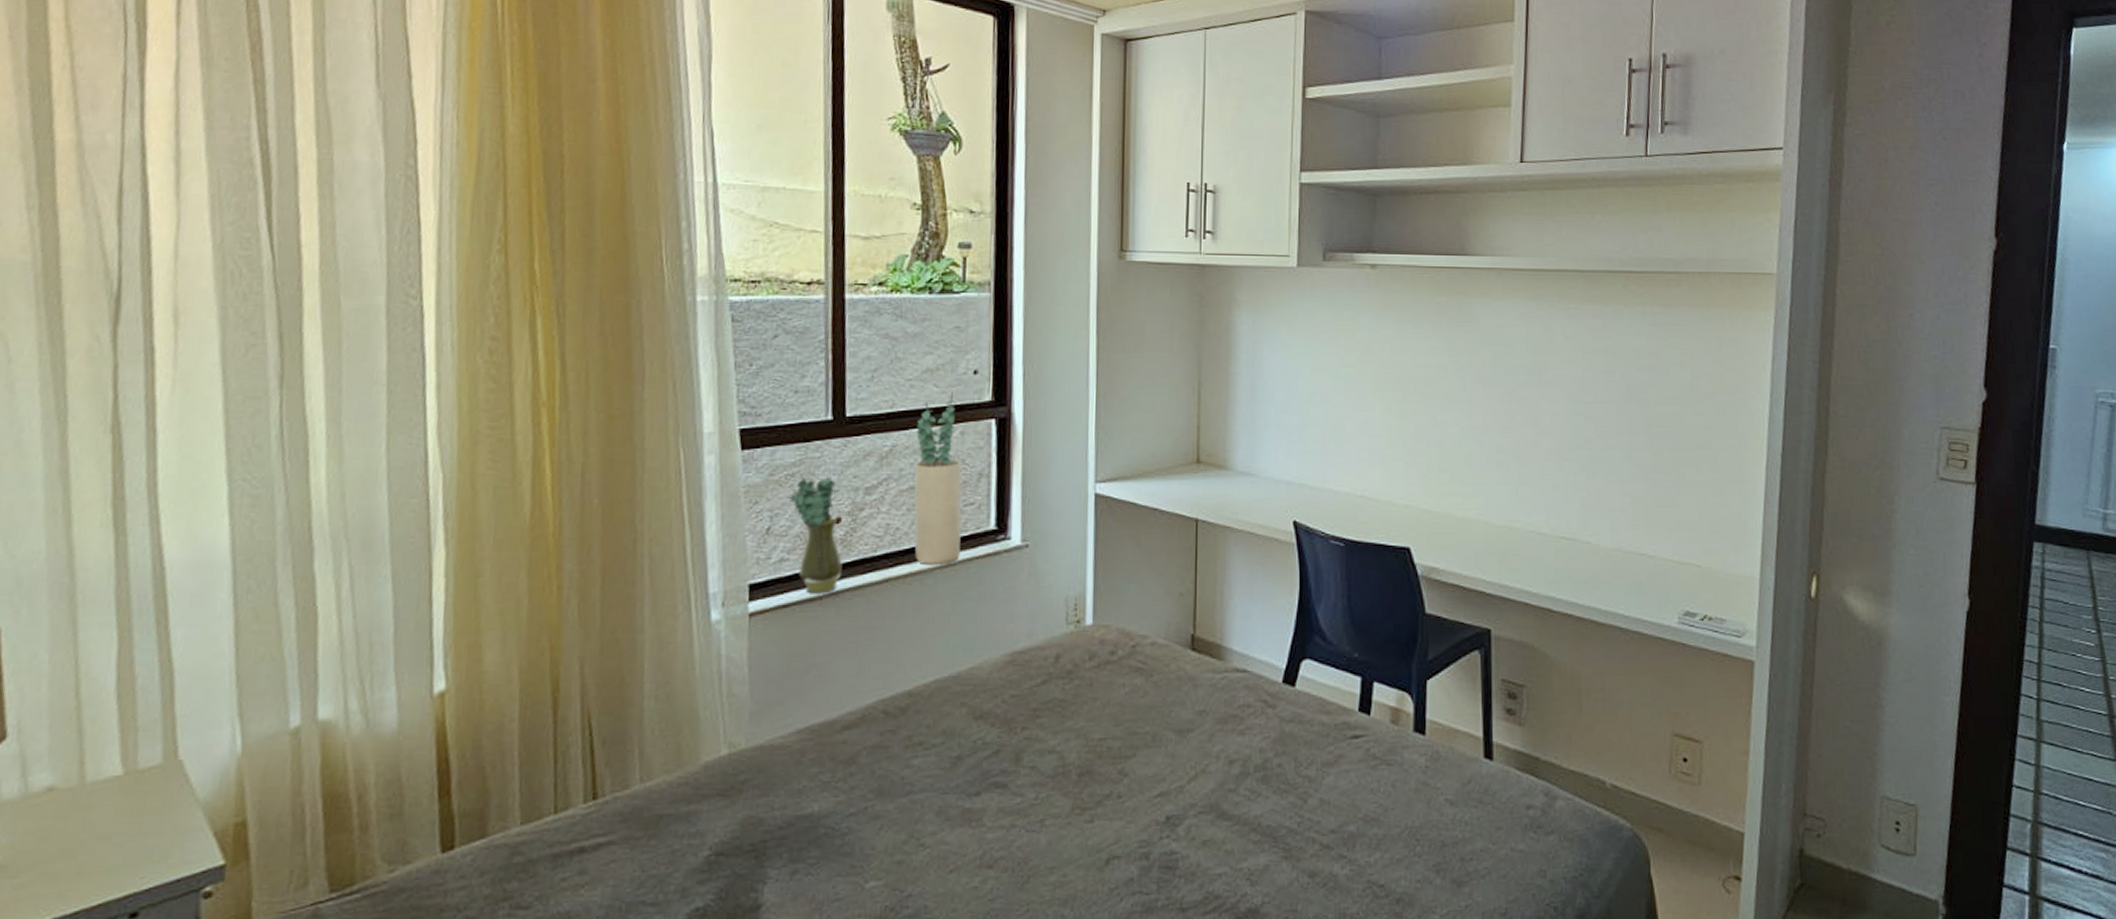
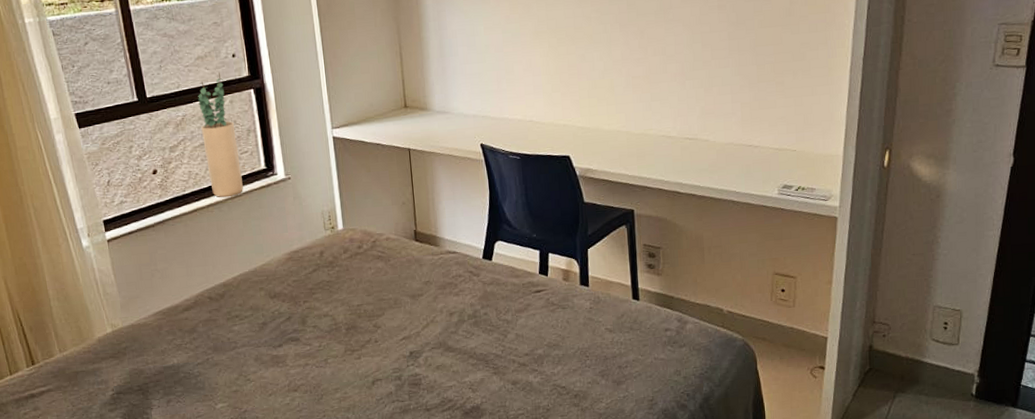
vase: present [790,474,843,594] -> none [119,141,164,224]

